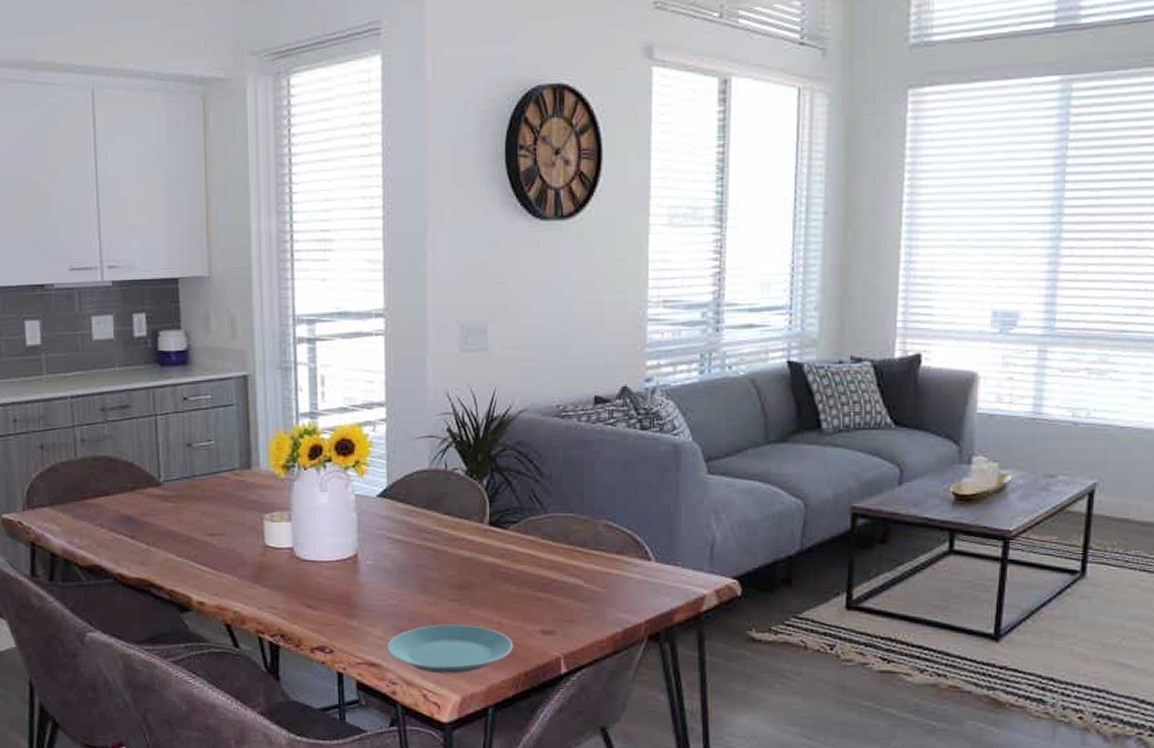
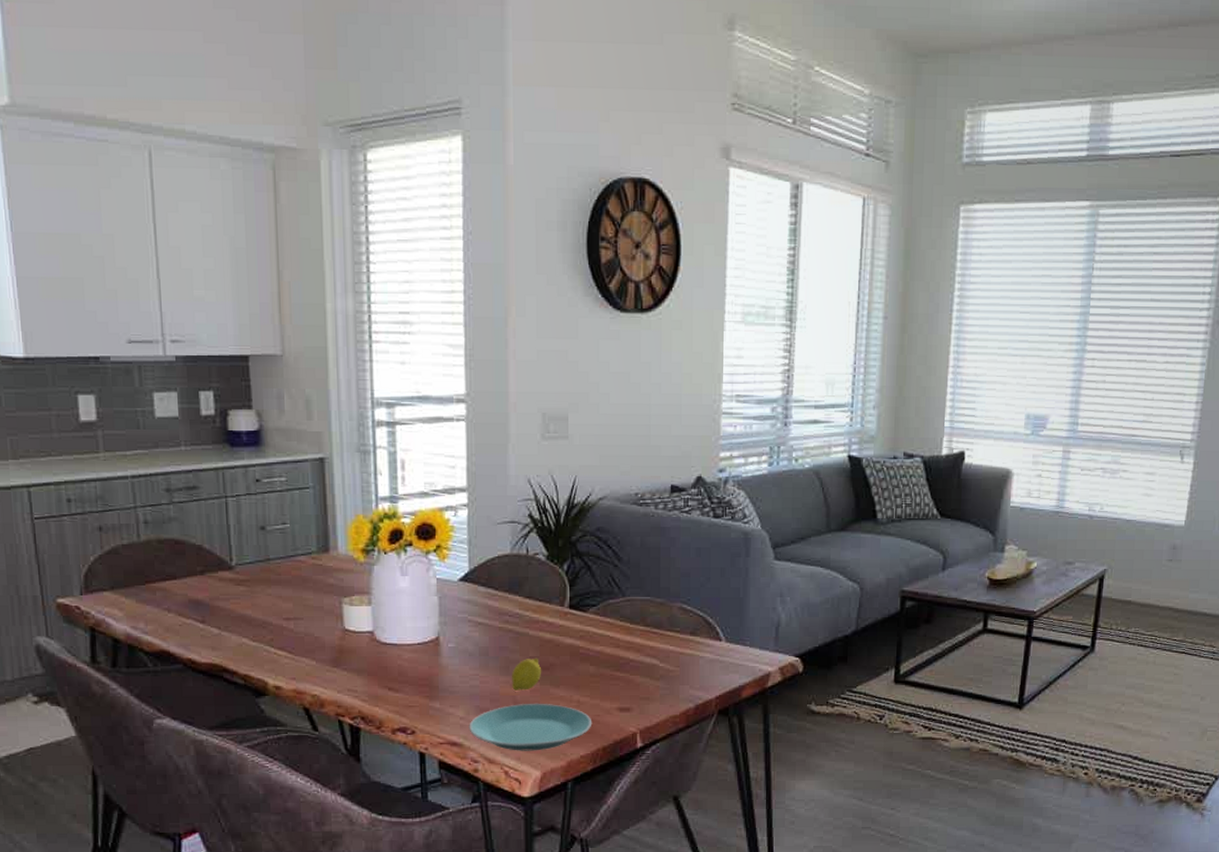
fruit: none [429,576,461,610] -> present [511,657,542,691]

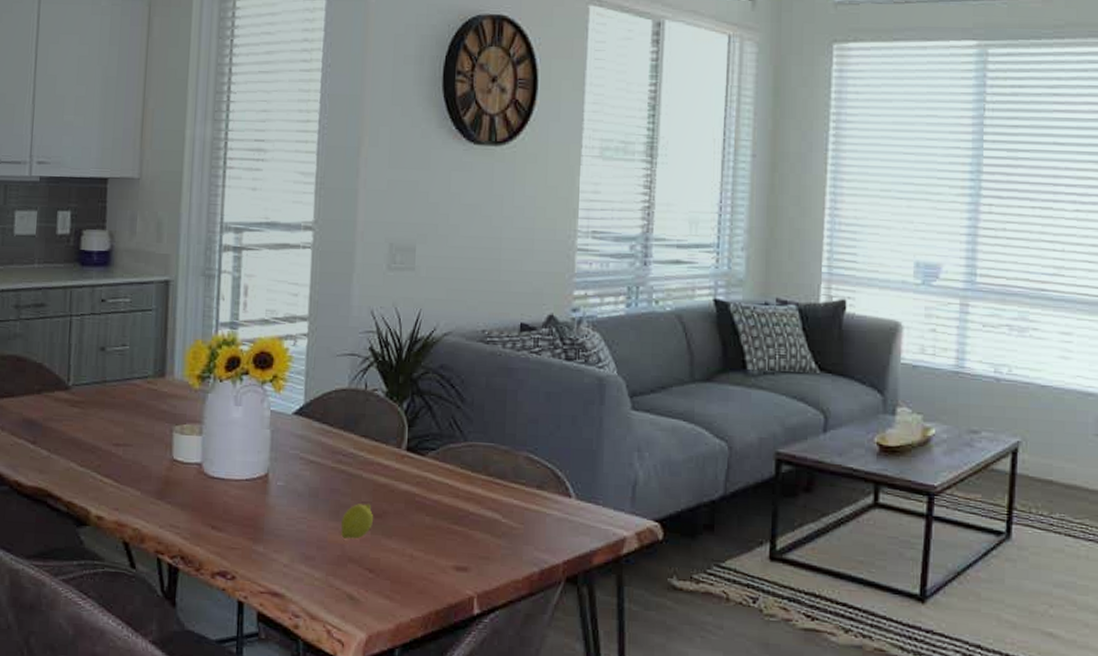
plate: present [469,704,592,751] -> none [292,554,426,610]

